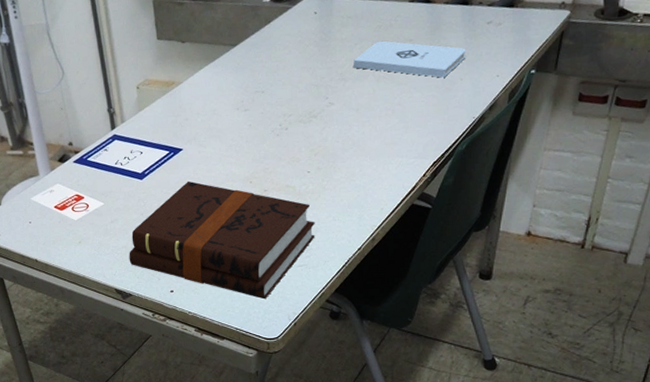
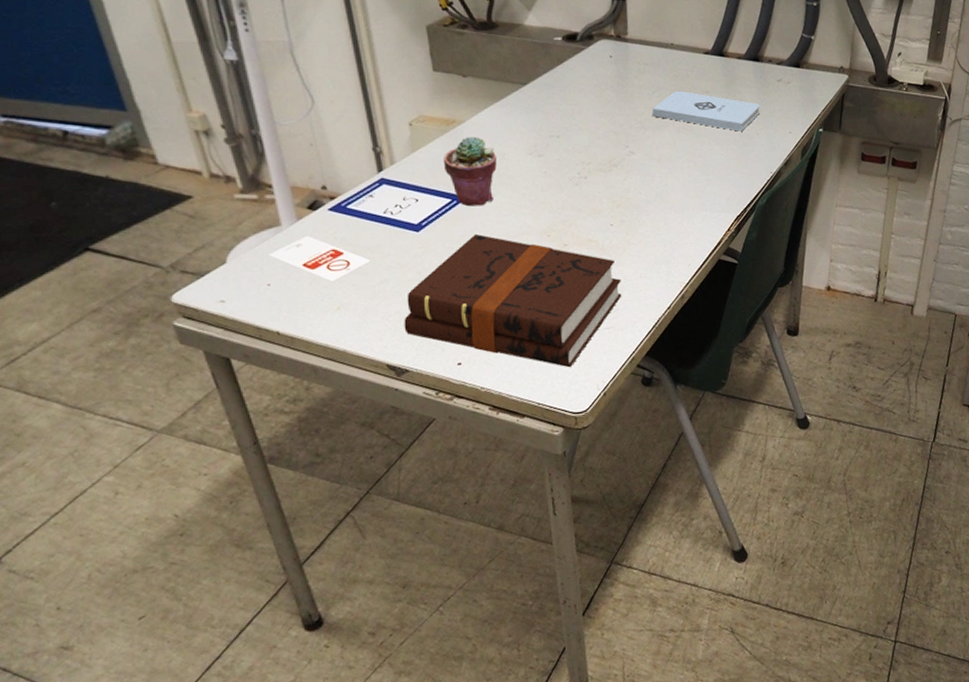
potted succulent: none [163,95,209,157] -> present [443,136,497,207]

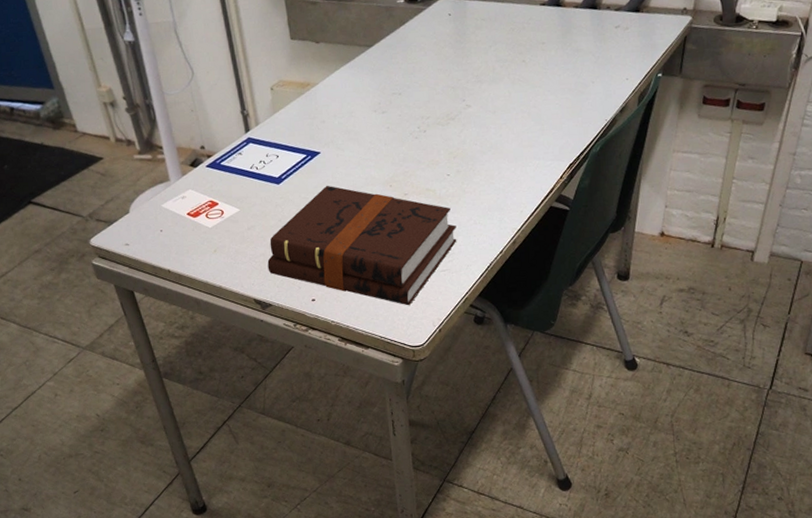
potted succulent: present [443,136,497,207] -> none [299,97,346,161]
notepad: present [652,90,760,132] -> none [489,43,597,81]

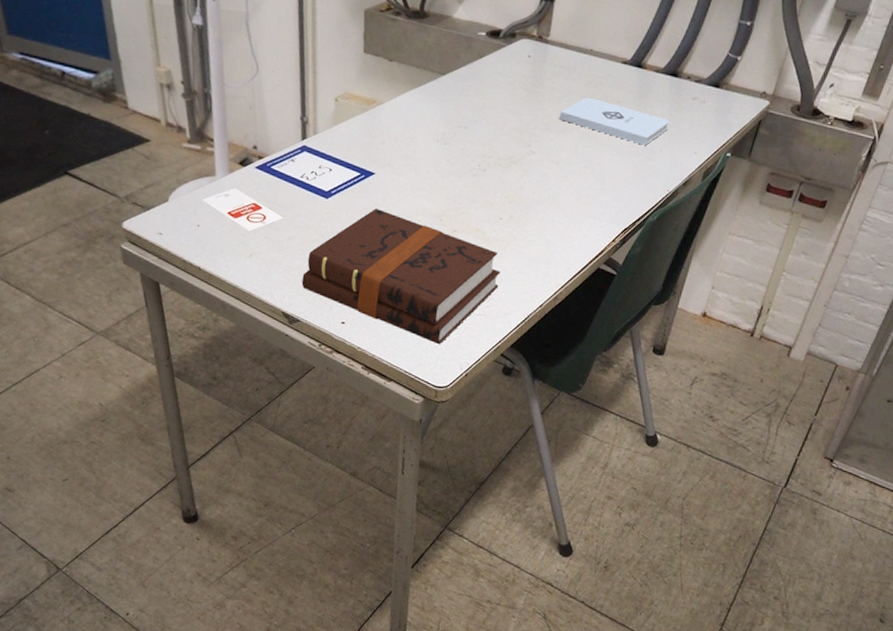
notepad: none [489,43,597,81] -> present [560,97,670,146]

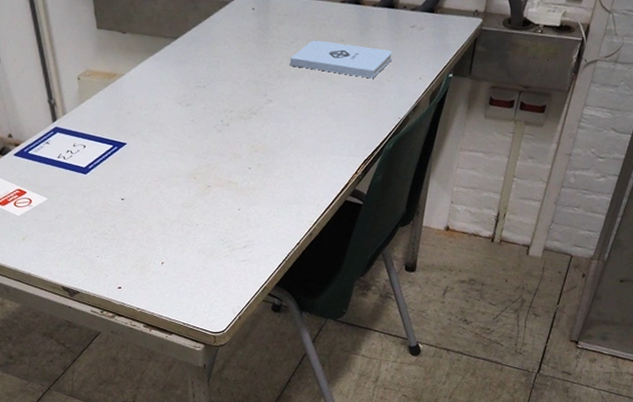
hardback book: present [301,208,500,345] -> none [75,176,257,294]

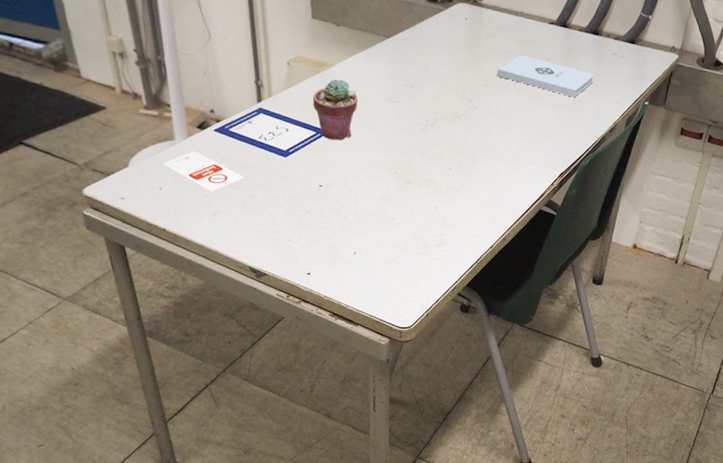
potted succulent: none [106,88,152,152] -> present [312,79,359,141]

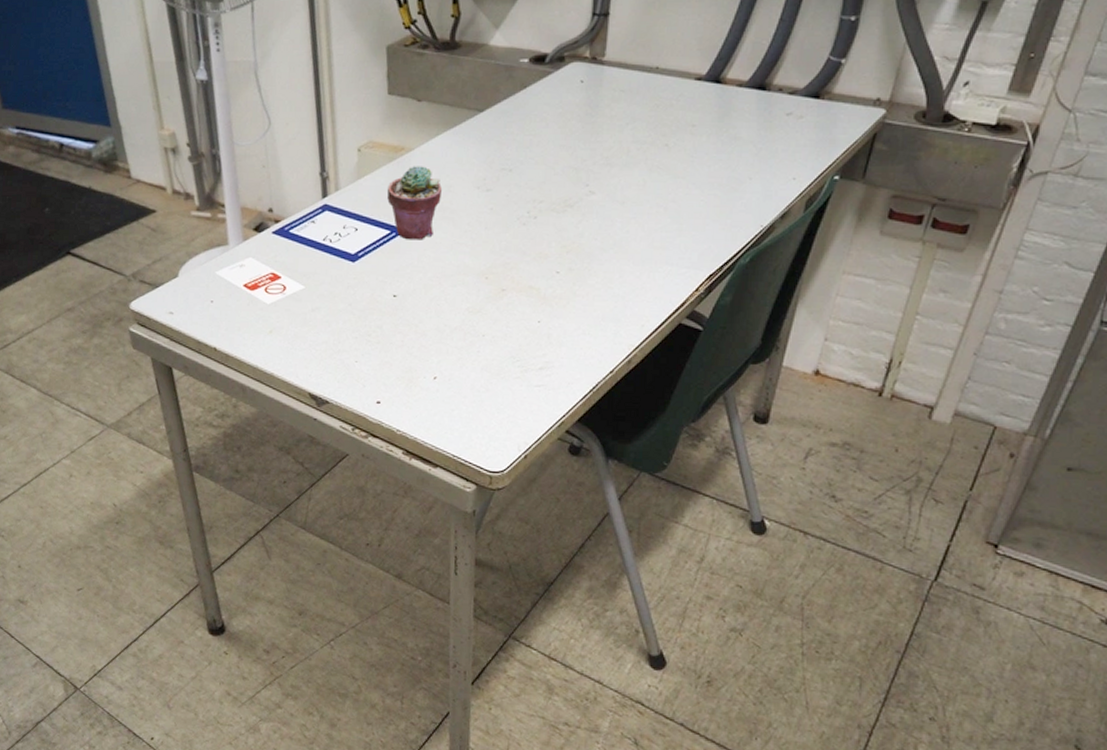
notepad: present [497,55,594,97] -> none [623,123,759,174]

